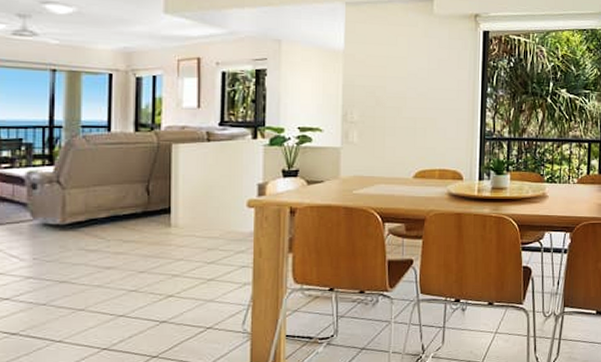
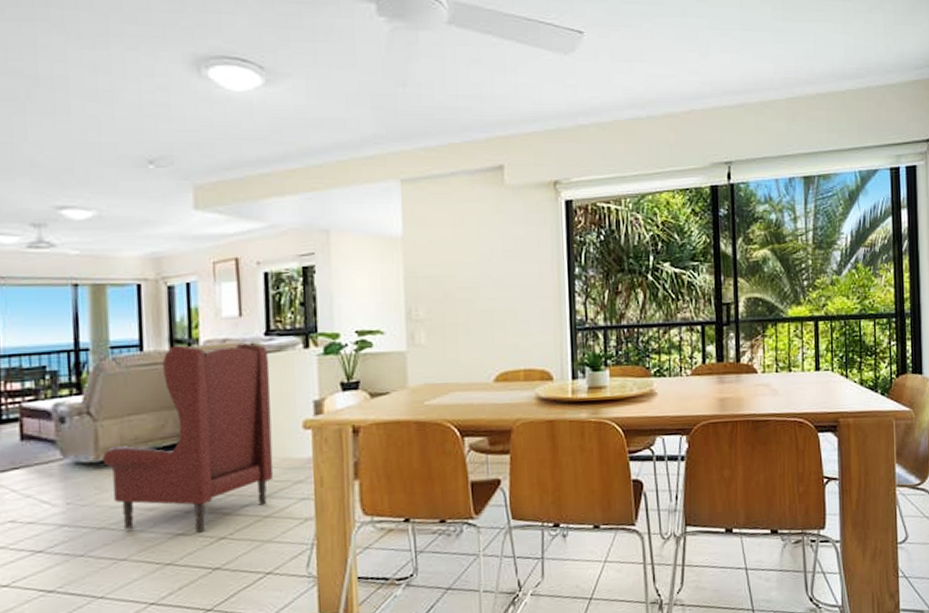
armchair: none [67,129,221,290] -> present [101,344,274,533]

